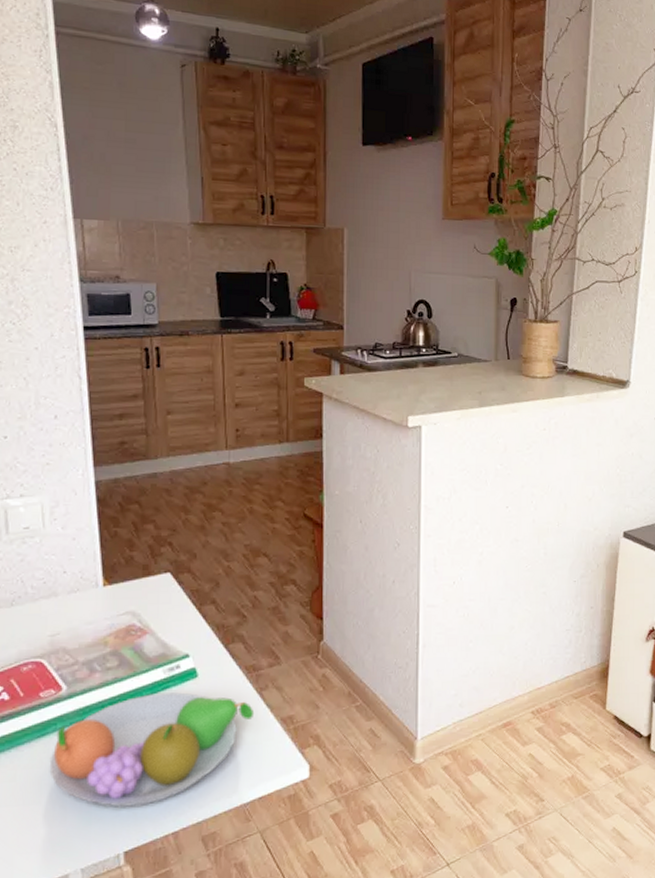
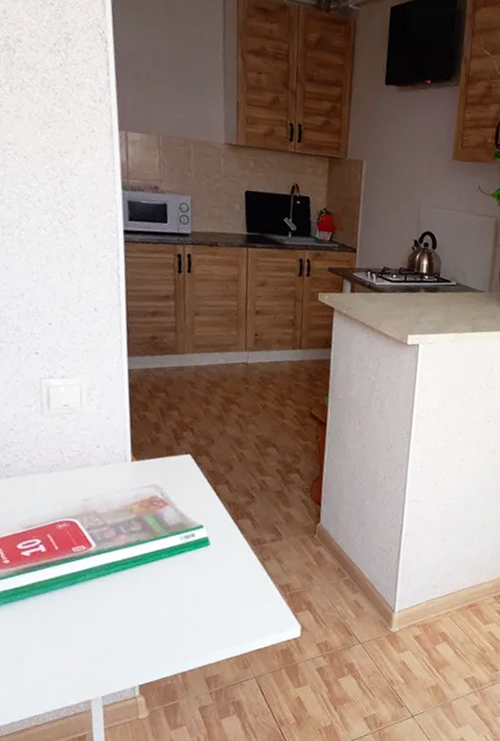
fruit bowl: present [49,692,255,807] -> none [78,556,257,649]

